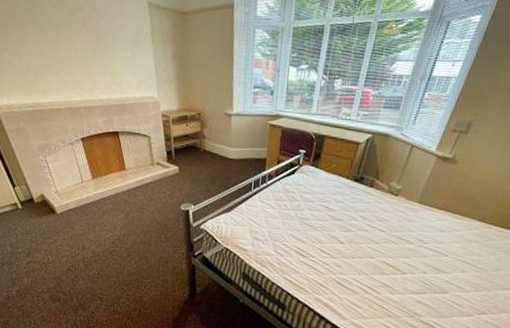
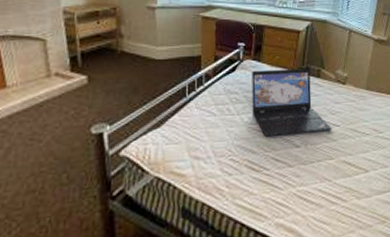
laptop: none [306,175,377,234] -> present [252,69,332,136]

